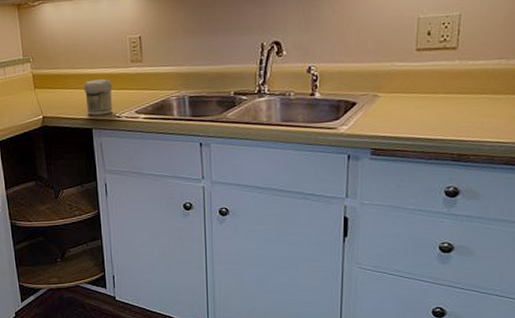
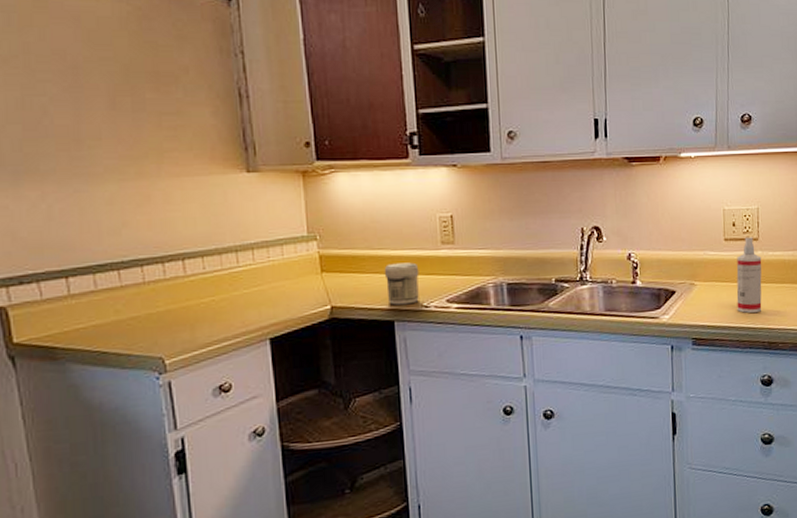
spray bottle: none [424,46,459,125] -> present [736,237,762,313]

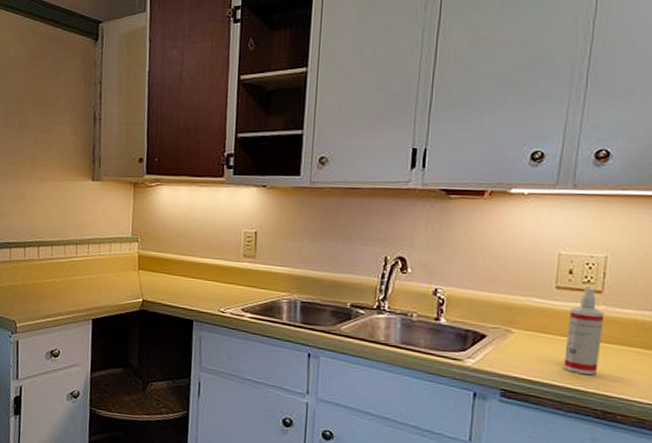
jar: present [384,262,419,305] -> none [189,269,221,308]

